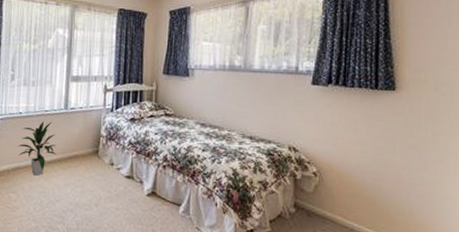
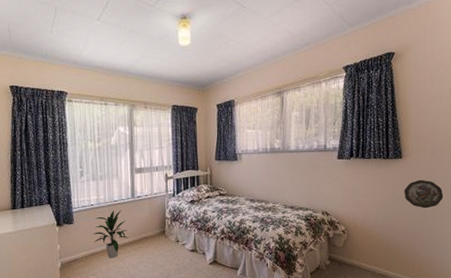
decorative plate: none [396,118,450,156] -> present [404,179,444,209]

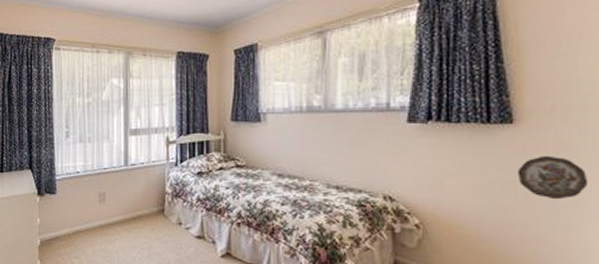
indoor plant: present [92,210,128,258] -> none [77,180,119,239]

